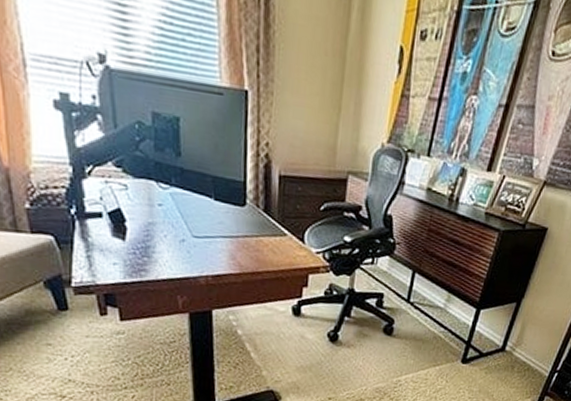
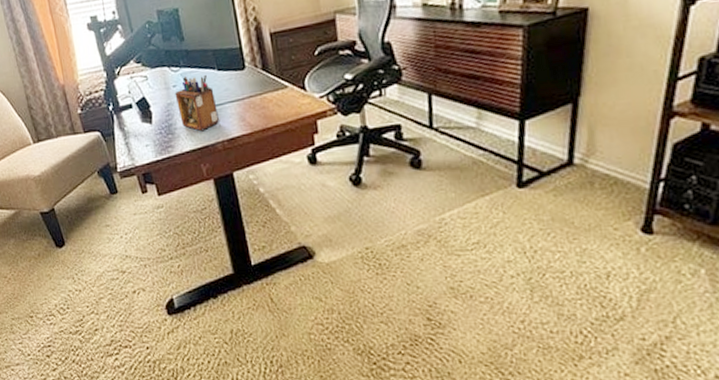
desk organizer: none [159,196,207,262] -> present [174,75,219,132]

